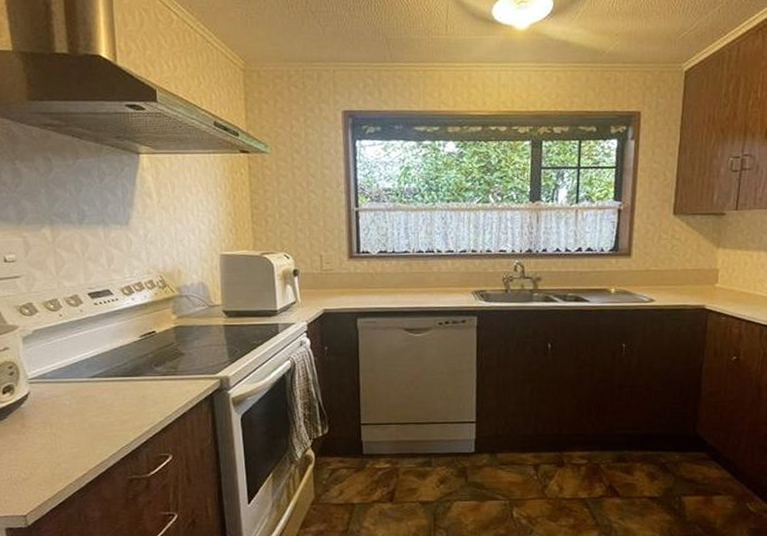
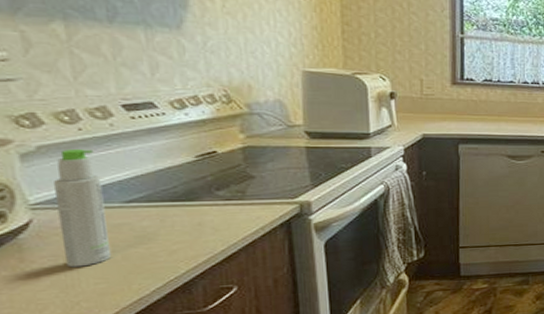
bottle: none [43,332,82,433] -> present [52,149,112,268]

